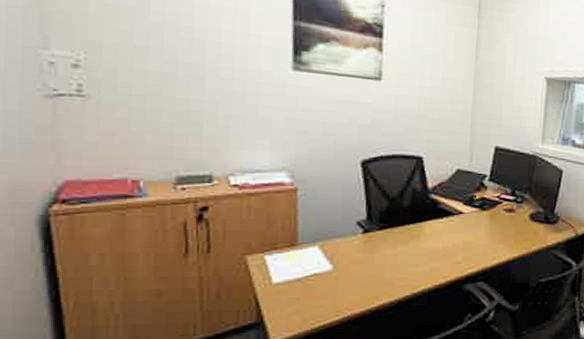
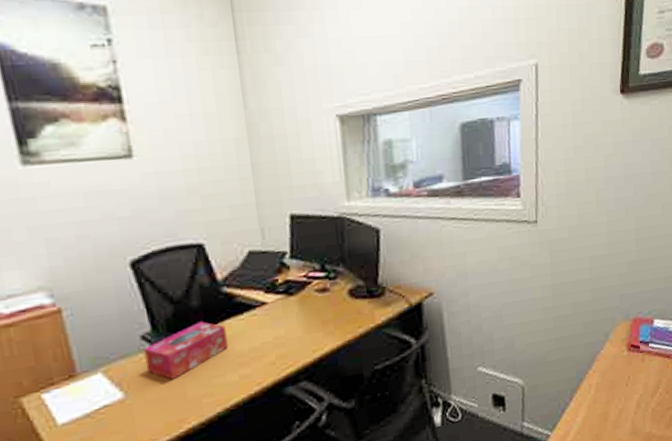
tissue box: none [356,219,427,262] -> present [143,321,228,380]

